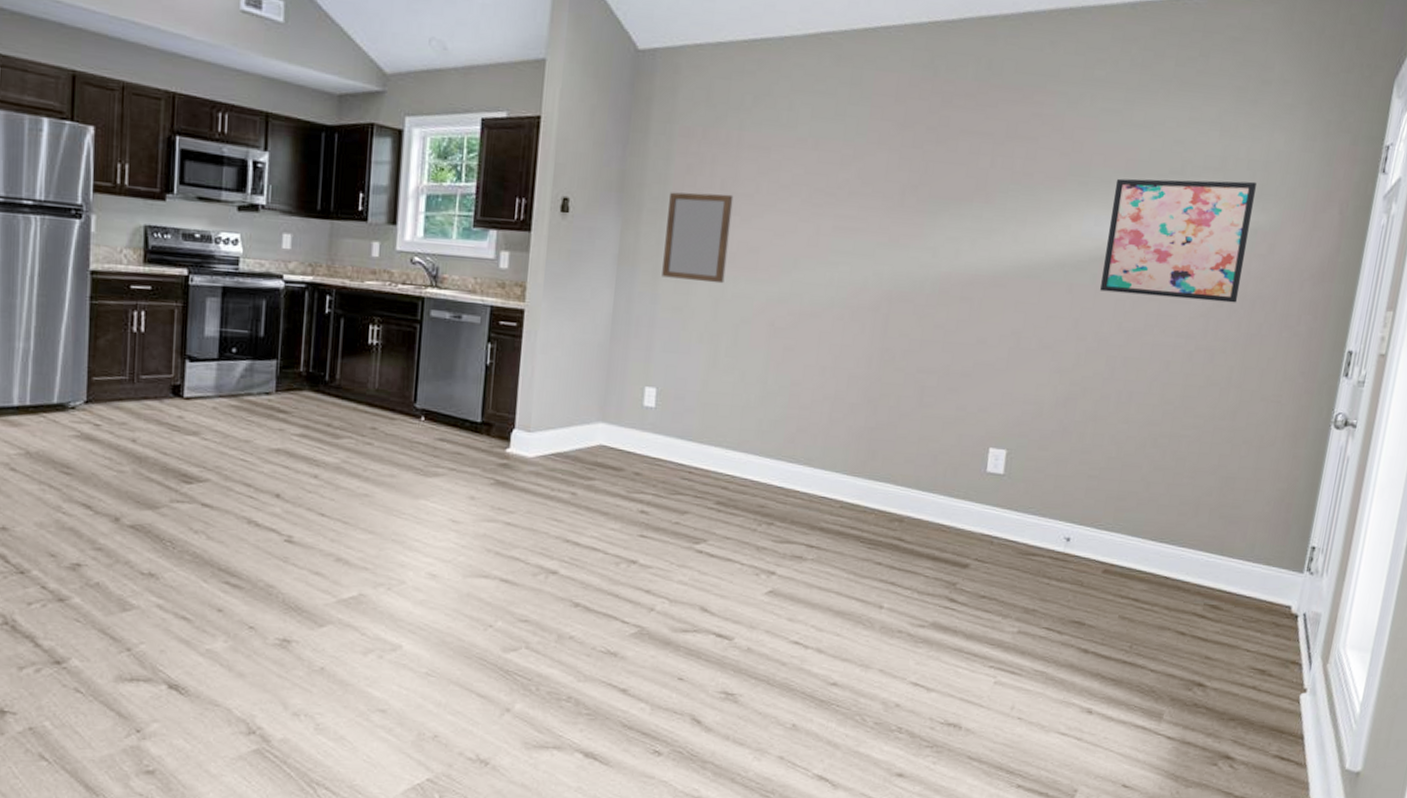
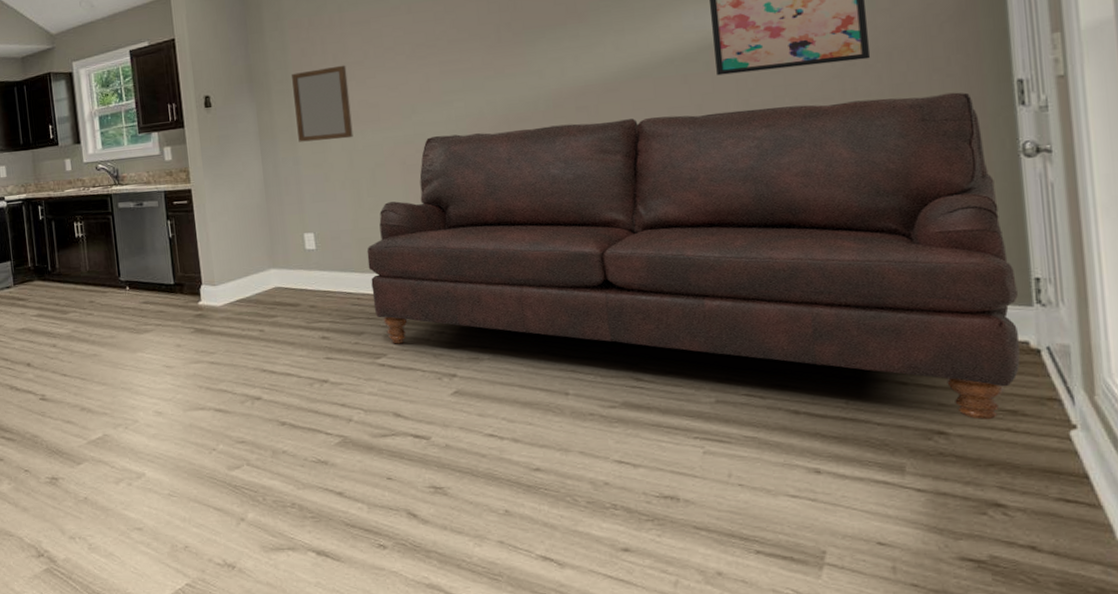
sofa: none [704,300,1309,676] -> present [367,92,1020,419]

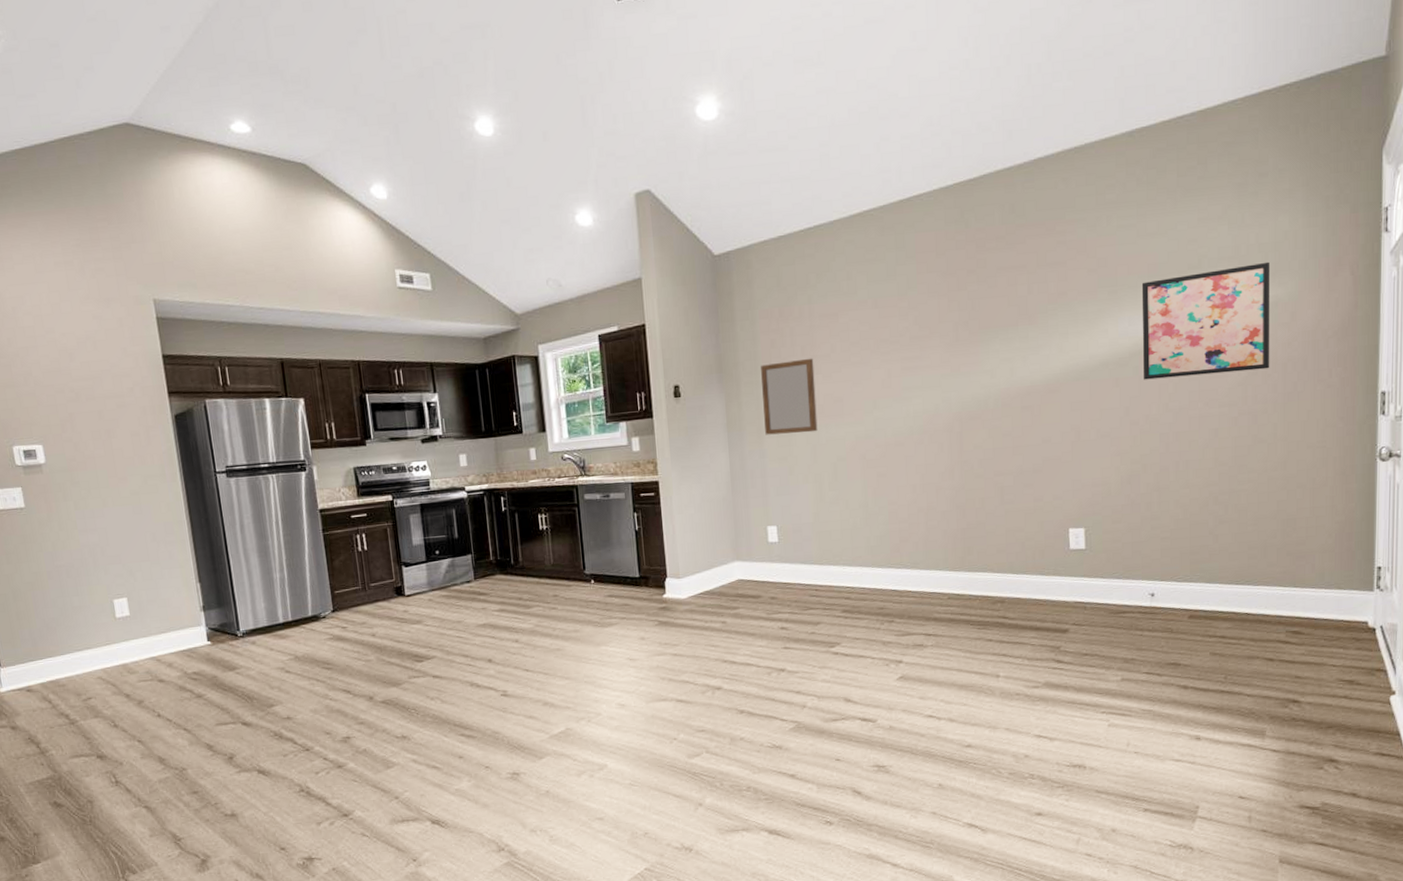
sofa: present [367,92,1020,419] -> none [826,401,1363,689]

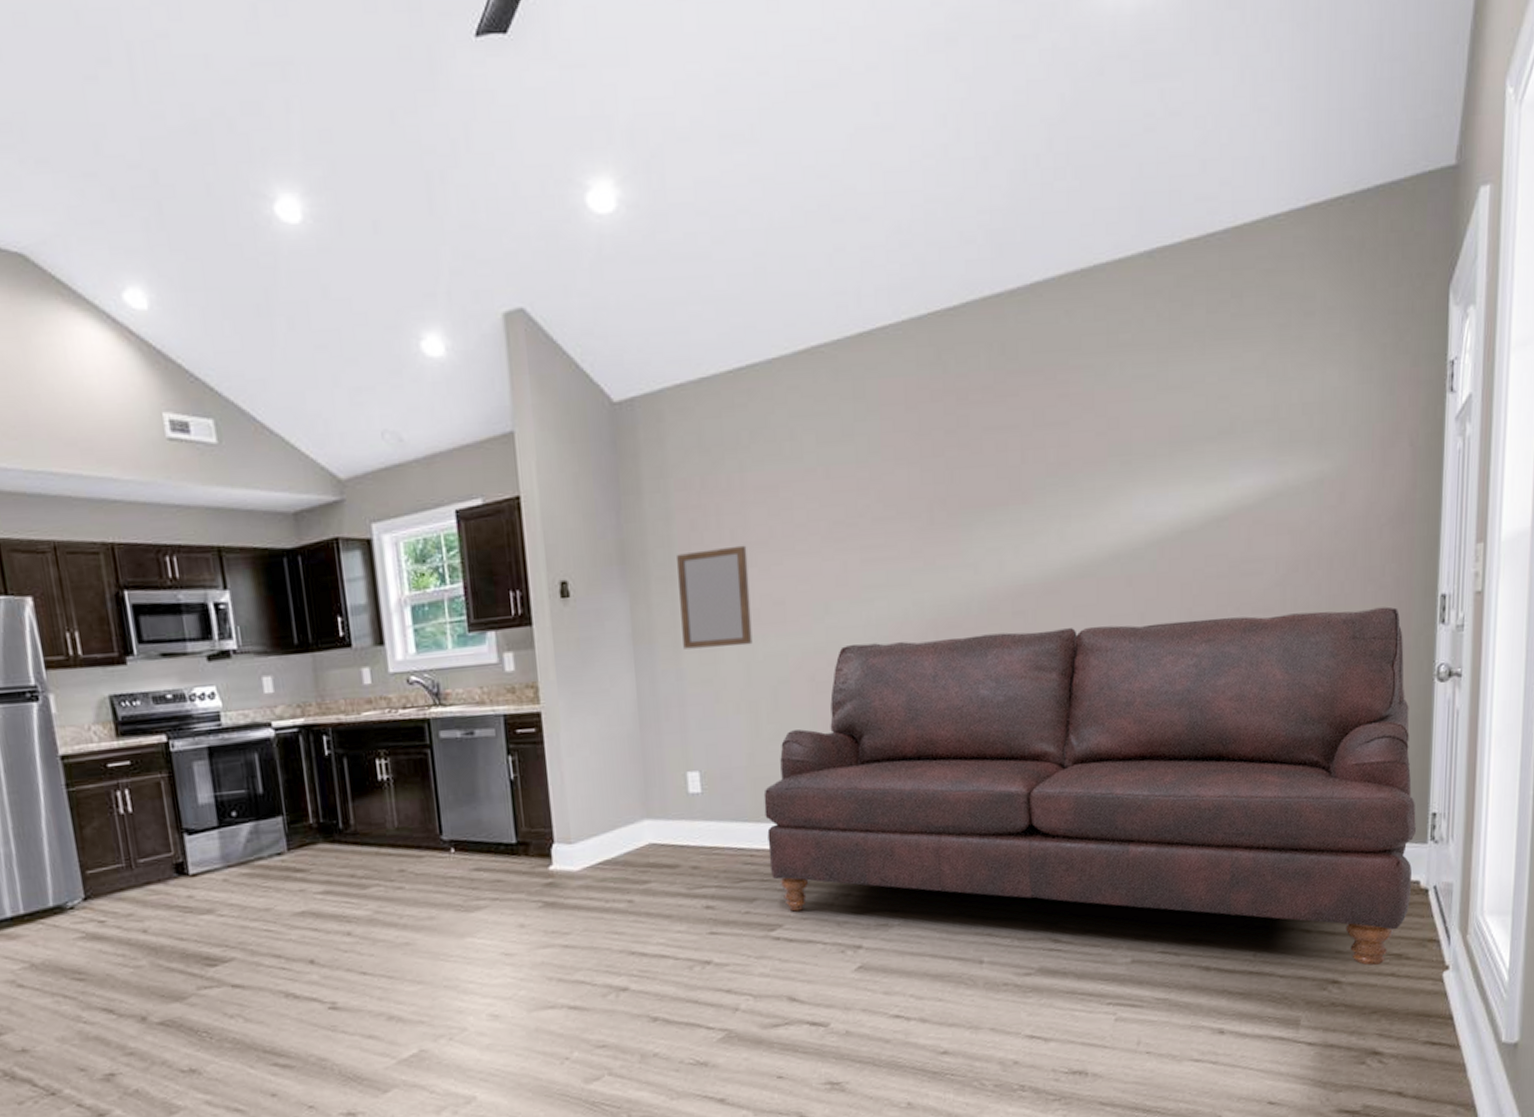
sofa: none [826,401,1363,689] -> present [763,606,1416,966]
wall art: present [1141,261,1271,380] -> none [1161,426,1315,578]

